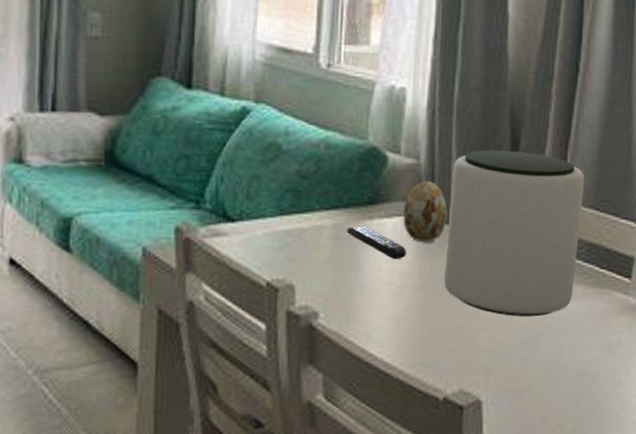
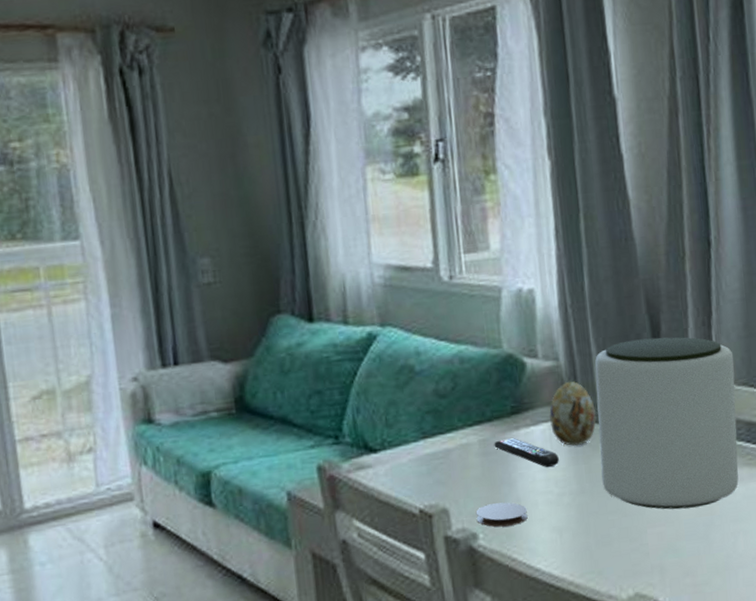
coaster: none [320,286,369,310] -> present [476,502,528,527]

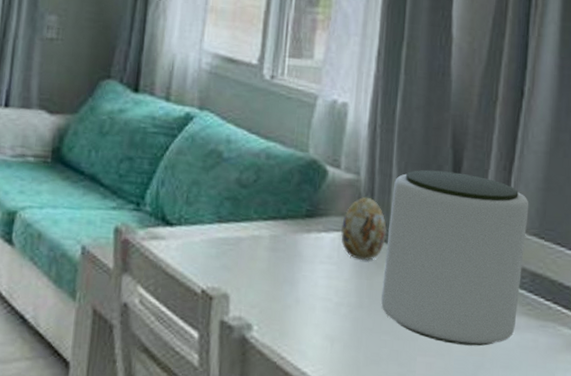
coaster: present [476,502,528,527] -> none [254,298,304,325]
remote control: present [494,438,559,467] -> none [284,239,343,275]

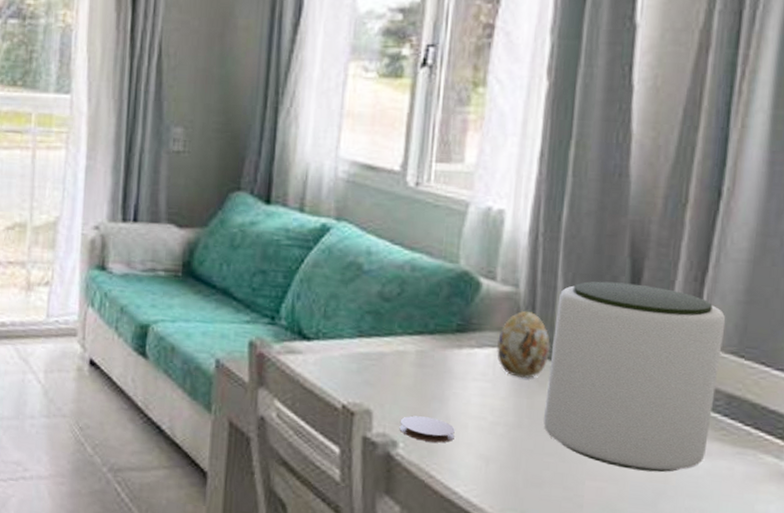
coaster: none [254,298,304,325] -> present [399,415,455,443]

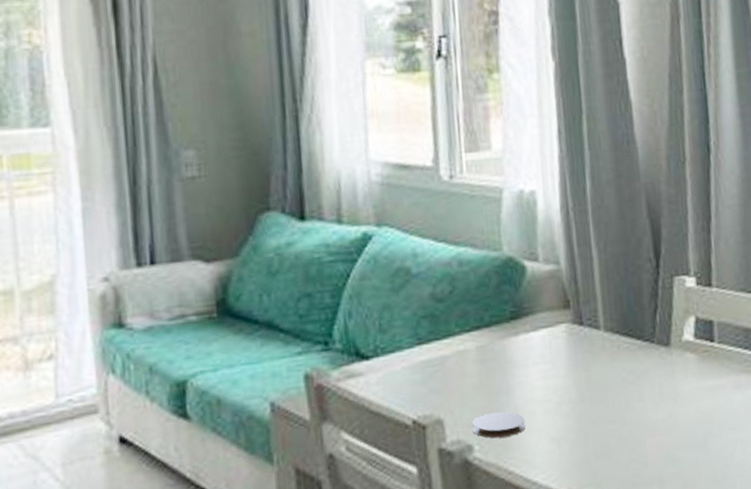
decorative egg: present [496,310,550,379] -> none [548,285,597,353]
plant pot: present [543,281,726,472] -> none [595,241,737,418]

